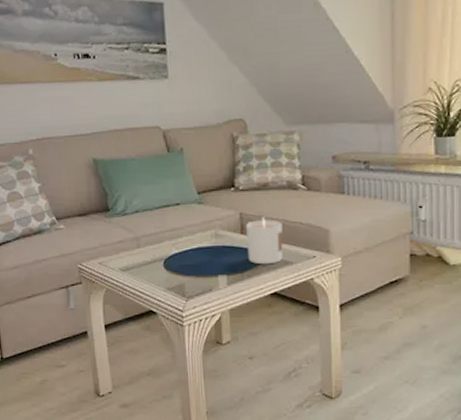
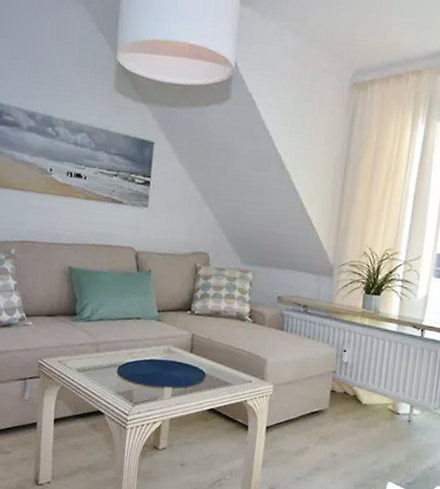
candle: present [246,217,283,265] -> none [193,340,227,383]

